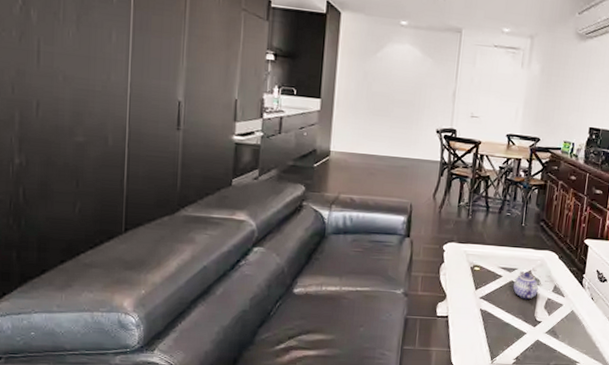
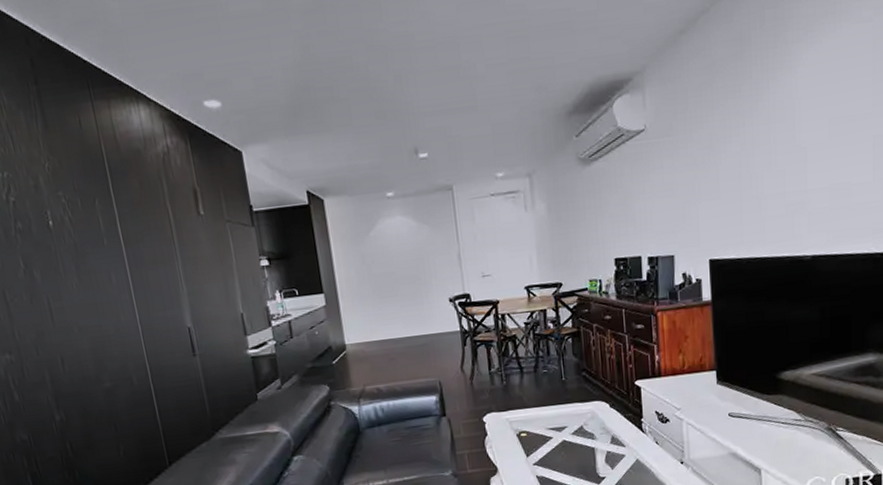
teapot: present [513,271,539,300] -> none [566,427,595,457]

